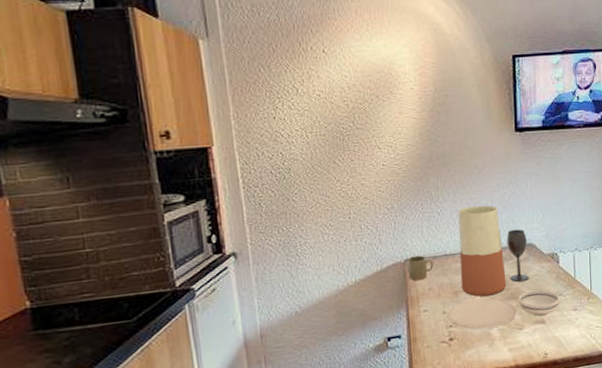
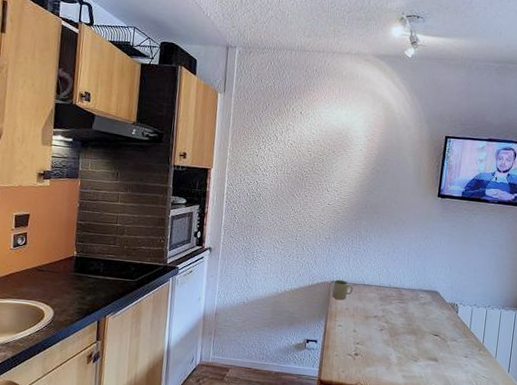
plate: present [448,297,517,330] -> none [357,325,415,354]
vase: present [458,205,507,297] -> none [372,249,413,327]
wine glass: present [506,229,529,282] -> none [413,276,434,322]
bowl: present [518,289,560,316] -> none [417,330,454,355]

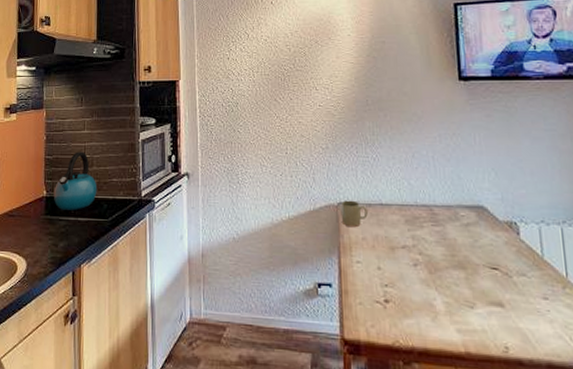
kettle: none [83,220,127,271] -> present [53,151,97,211]

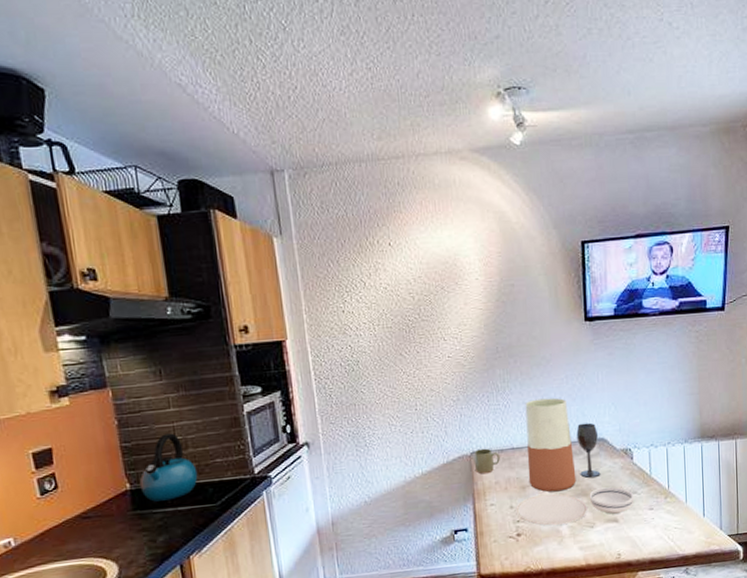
plate: none [383,259,466,298] -> present [515,493,587,526]
vase: none [395,155,452,259] -> present [525,397,576,492]
wine glass: none [451,187,481,250] -> present [576,422,601,478]
bowl: none [467,262,524,297] -> present [589,486,634,514]

